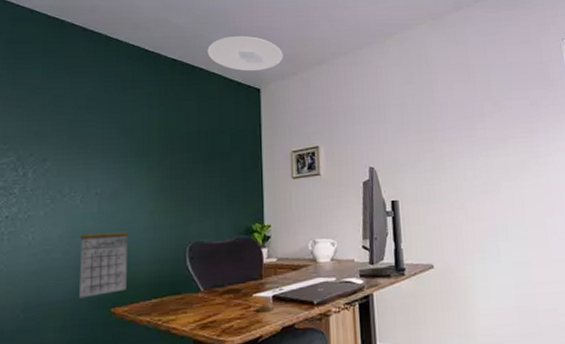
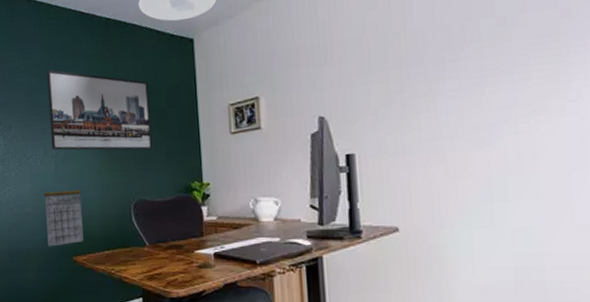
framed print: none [96,102,213,191] -> present [47,70,152,150]

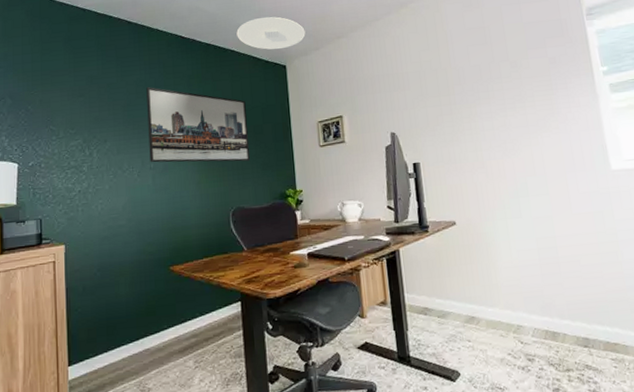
calendar: present [44,182,84,247] -> none [140,194,182,259]

